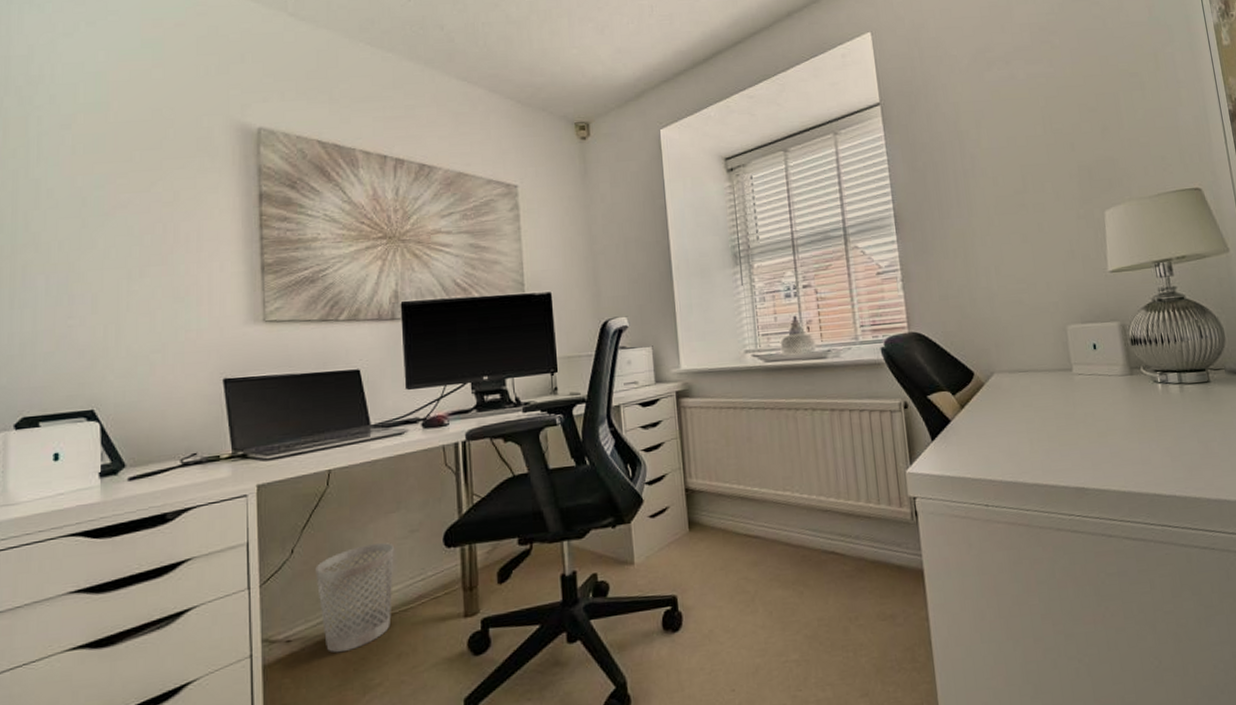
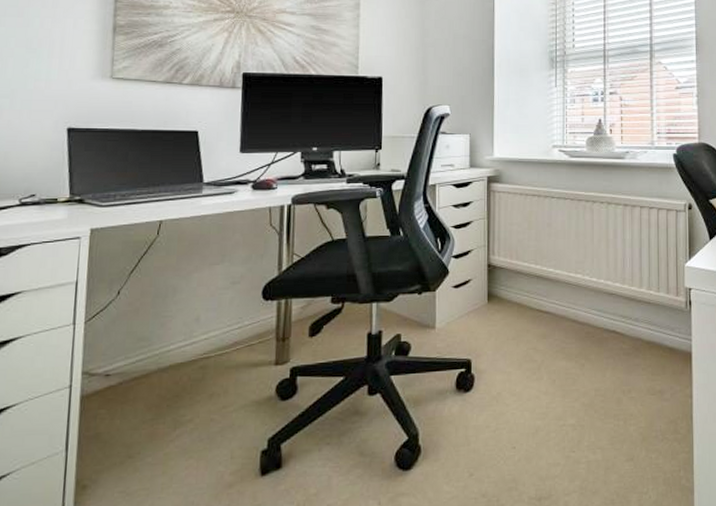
wastebasket: present [315,543,394,653] -> none [139,292,215,389]

